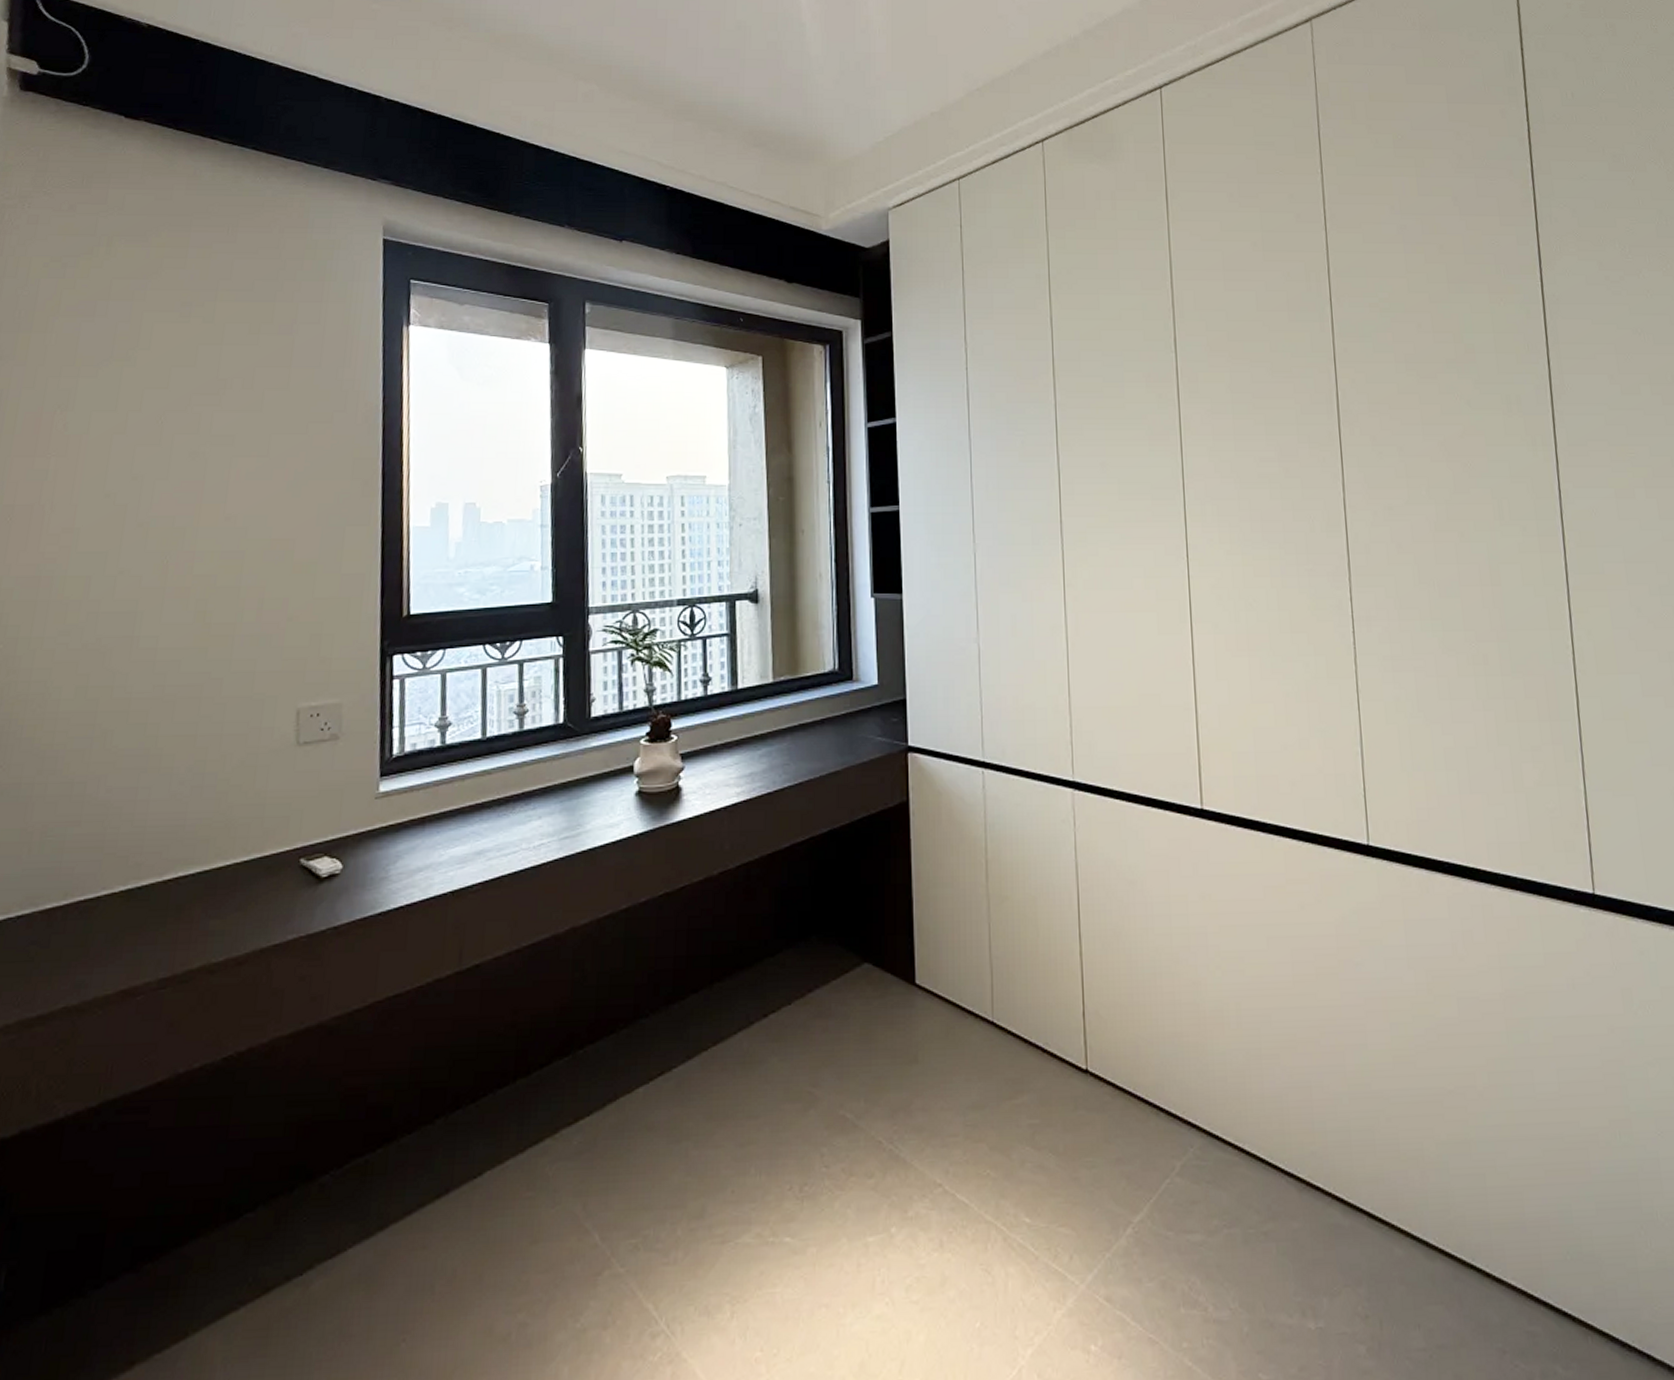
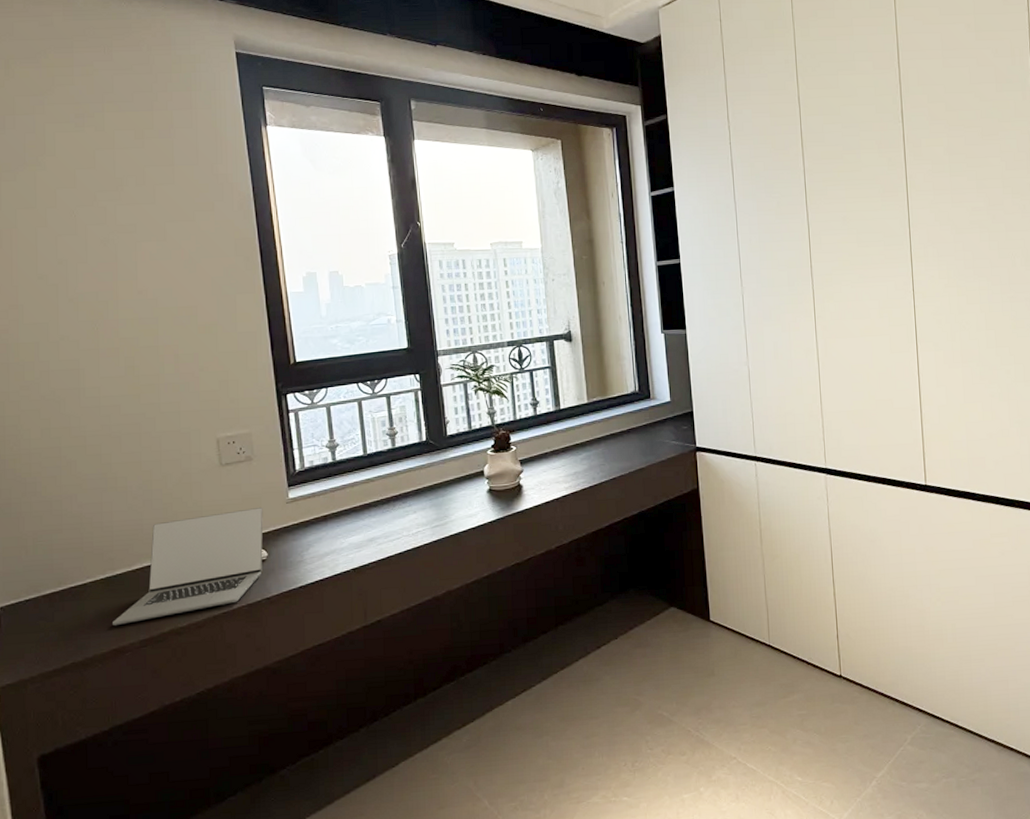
laptop: none [126,801,344,958] -> present [113,506,263,626]

